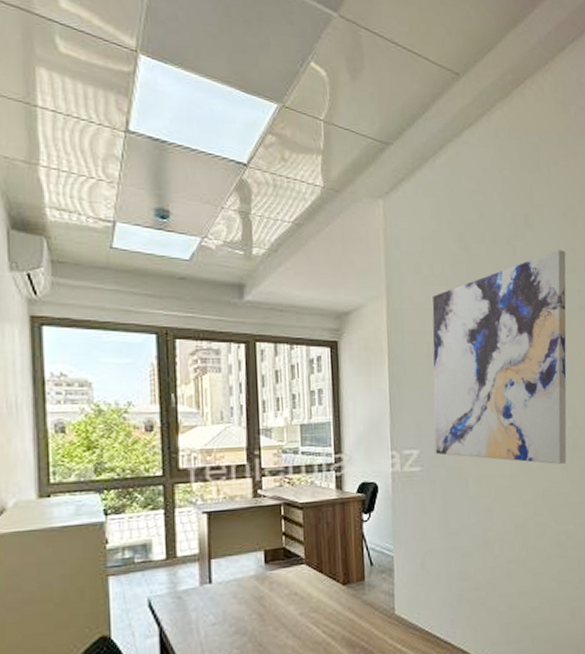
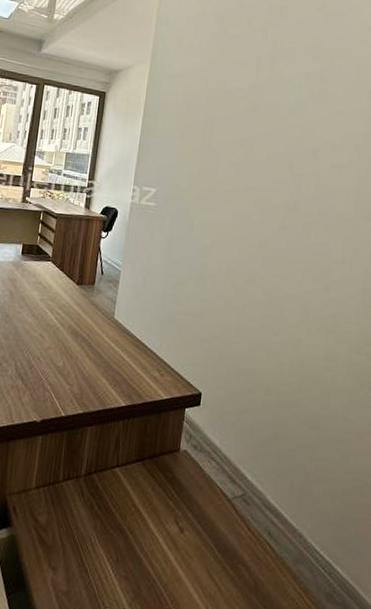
wall art: present [432,250,567,464] -> none [169,38,313,223]

